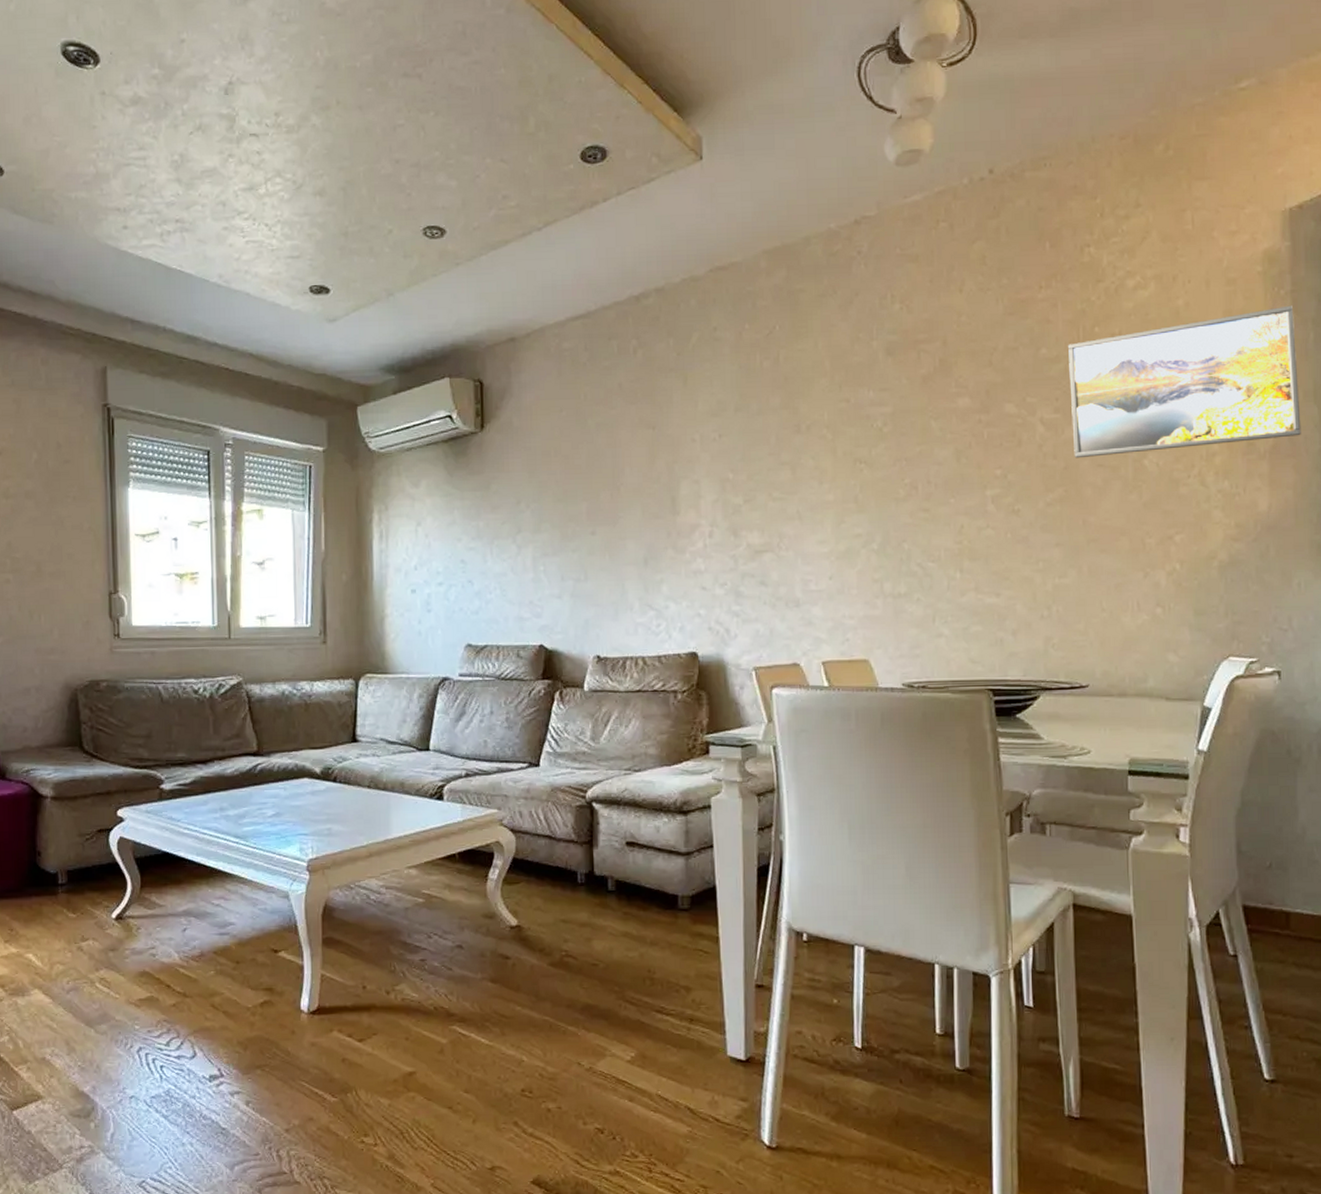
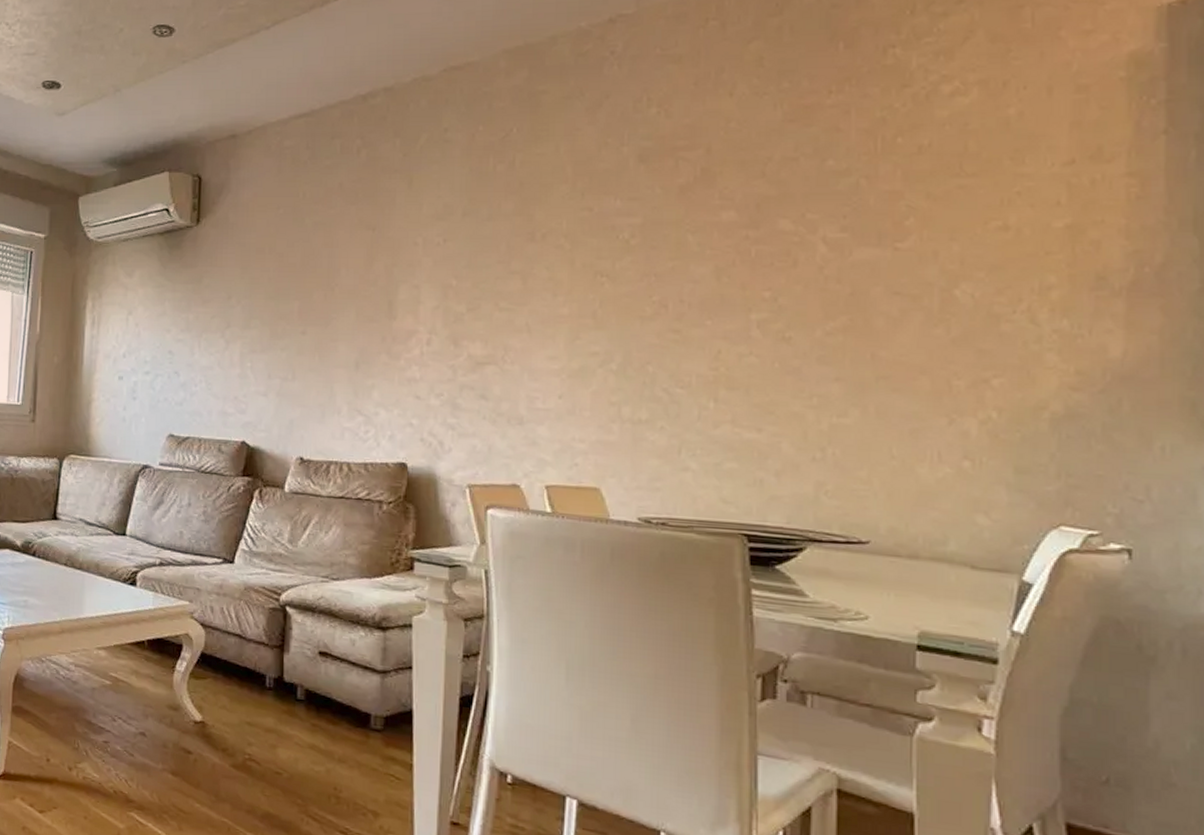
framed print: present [1068,305,1301,459] -> none [862,117,1174,284]

